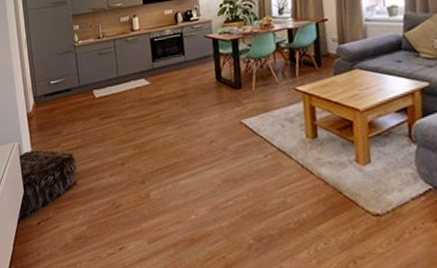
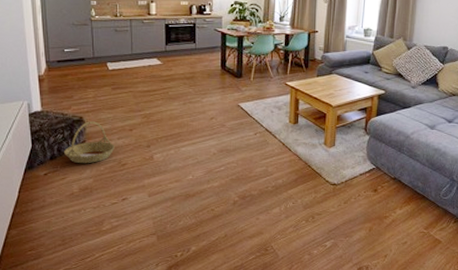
basket: none [56,158,107,209] -> present [64,121,115,164]

